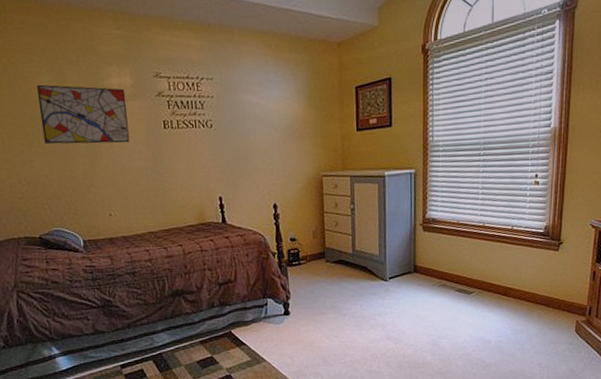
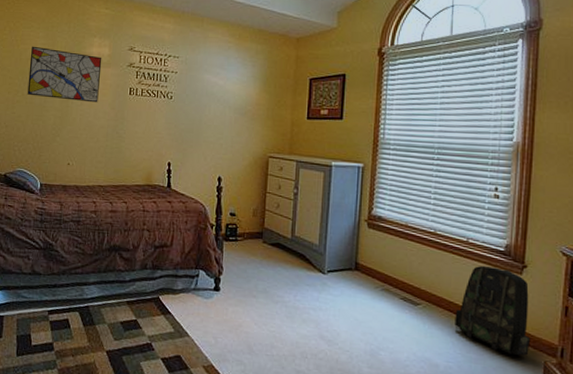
backpack: none [503,248,565,320] -> present [454,265,531,356]

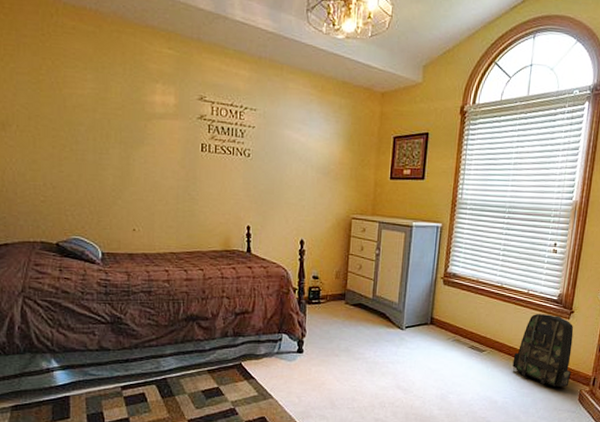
wall art: present [27,46,102,103] -> none [77,90,167,160]

